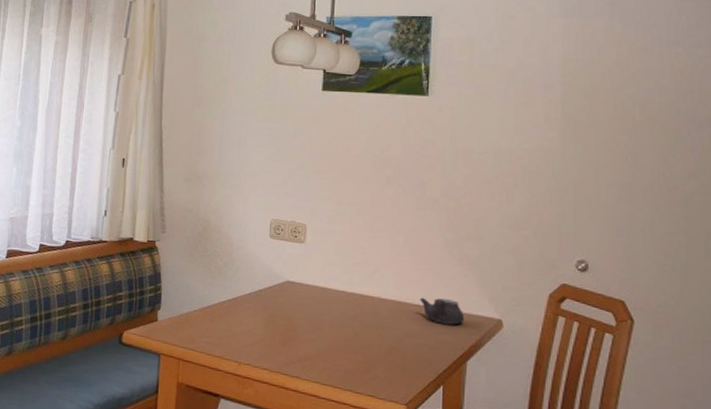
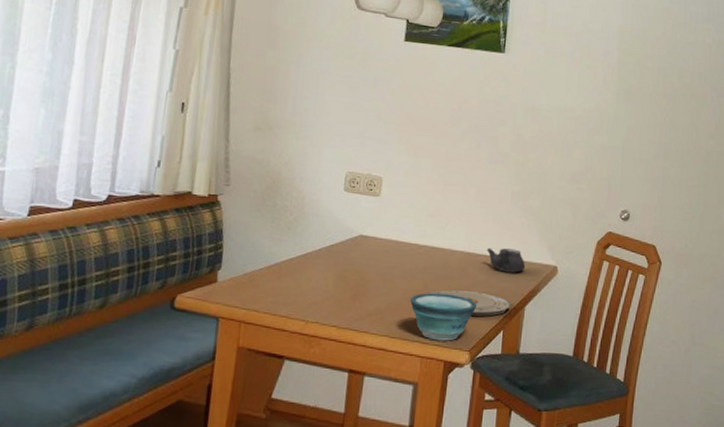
bowl: none [341,341,413,393] -> present [410,293,478,341]
plate: none [356,338,451,370] -> present [426,289,511,316]

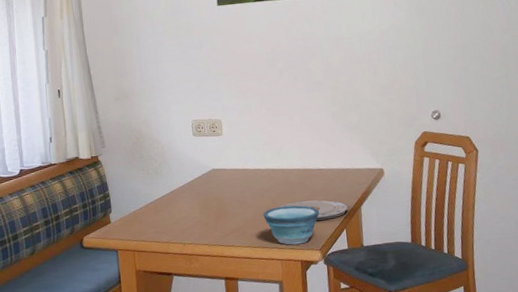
teapot: present [486,247,526,273] -> none [318,160,355,181]

